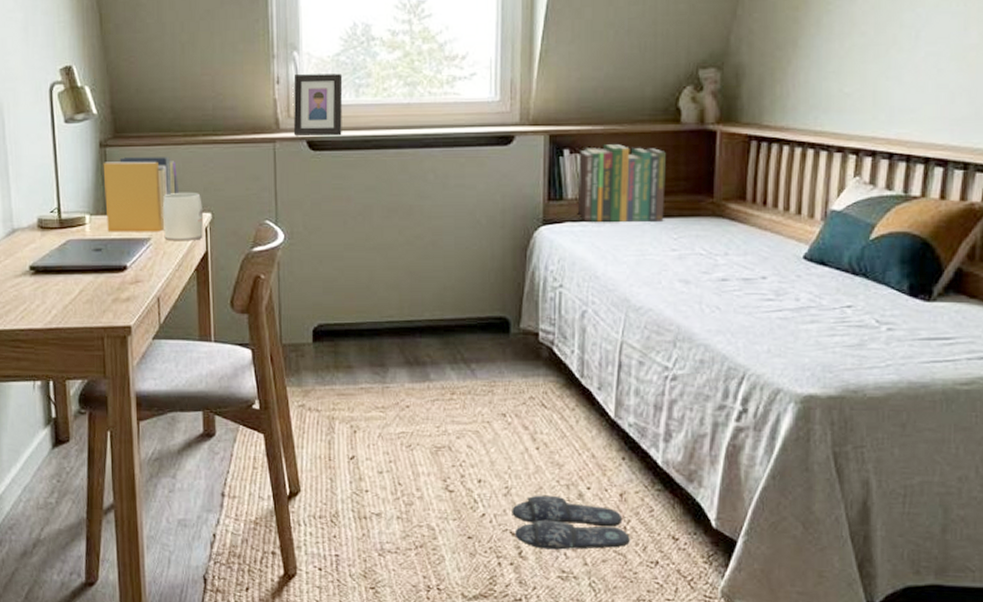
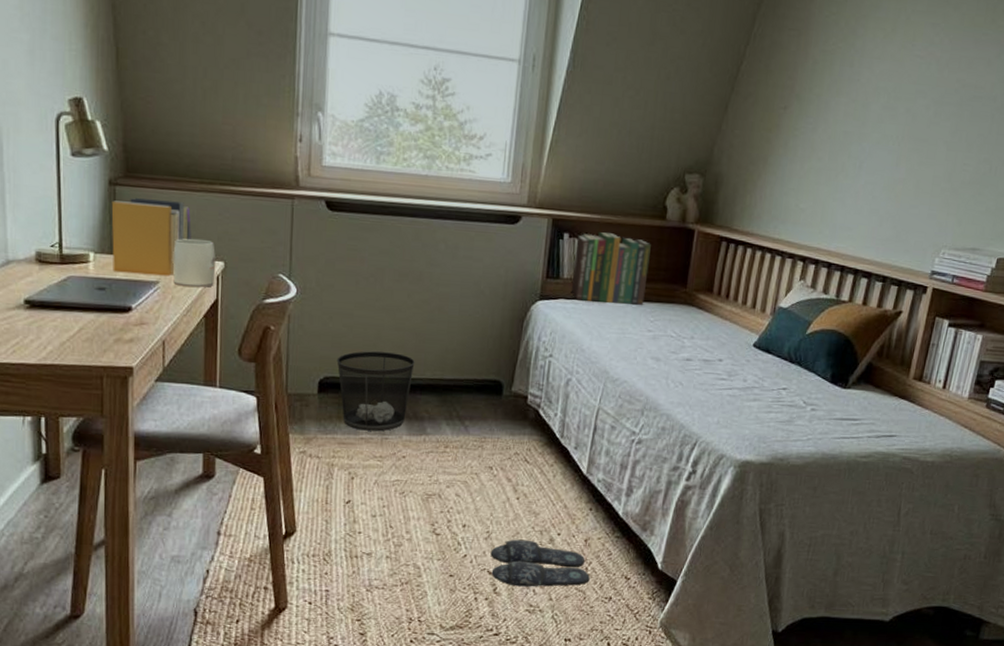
picture frame: present [293,73,343,137] -> none [313,135,365,200]
waste bin: none [330,294,412,380] -> present [337,351,415,432]

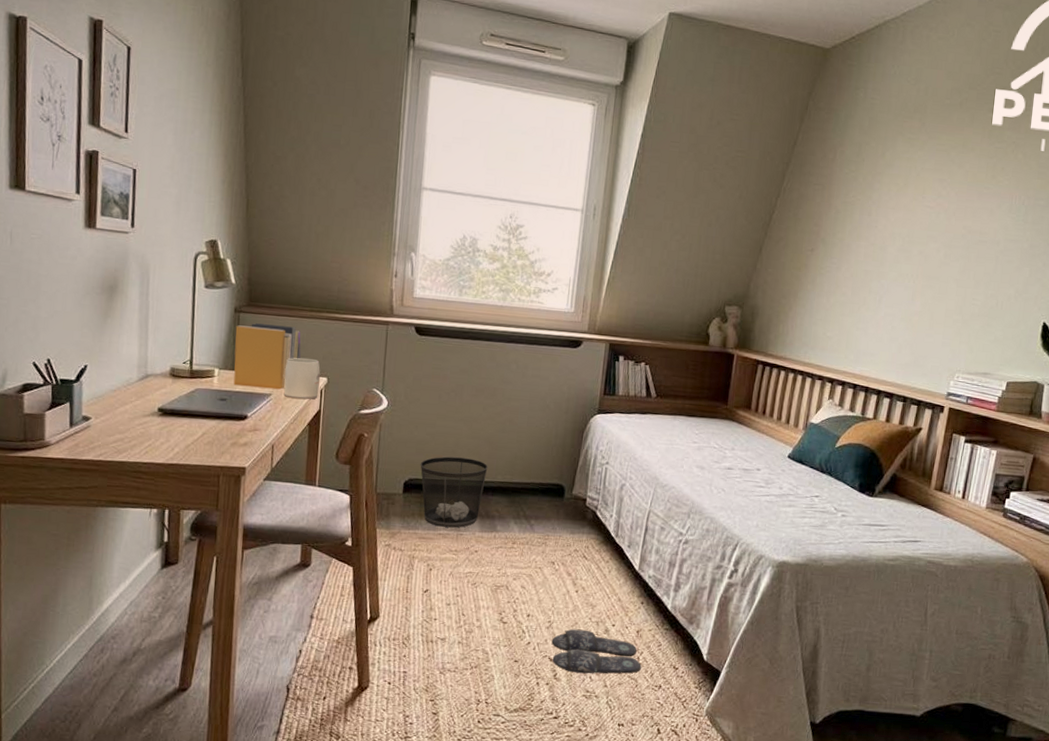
books: present [572,231,651,306] -> none [626,354,696,420]

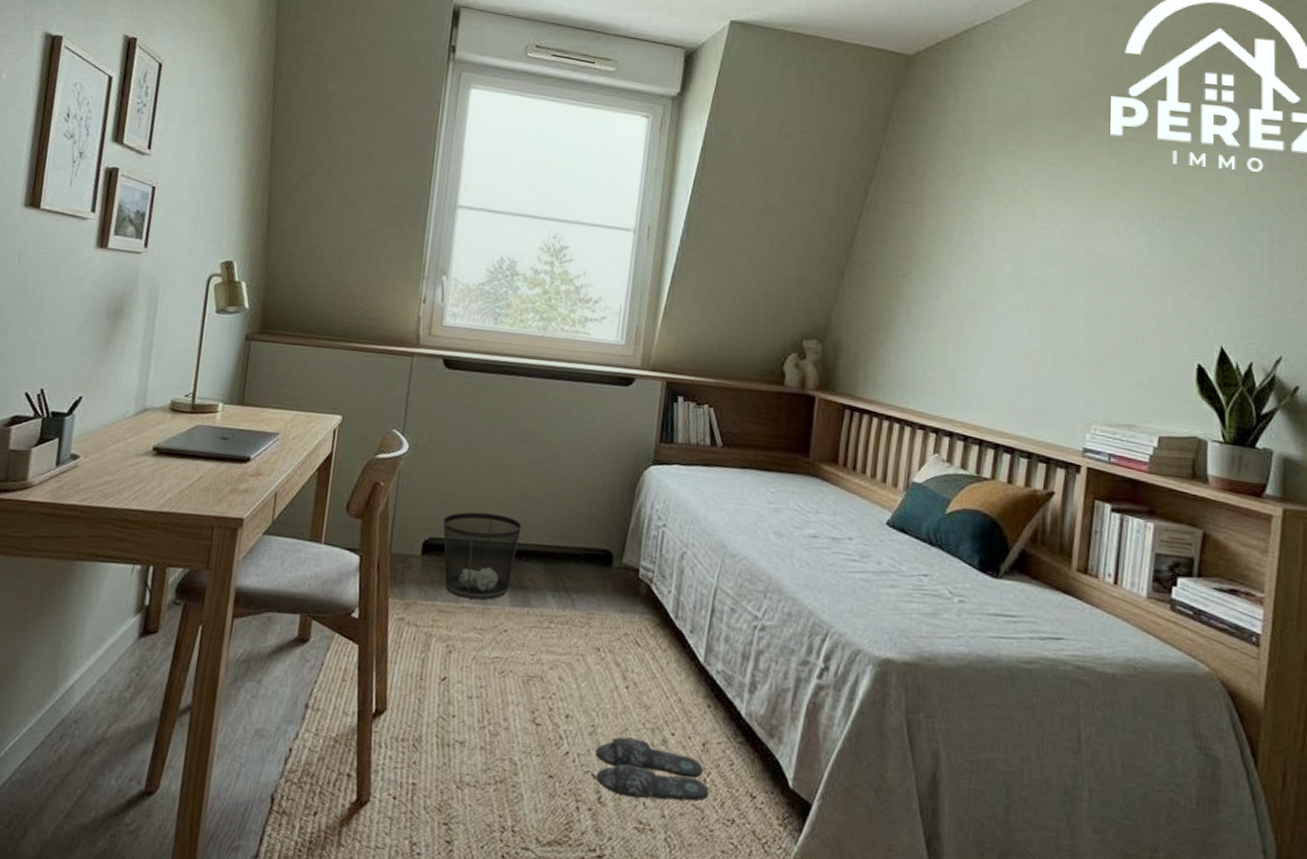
books: present [233,323,301,390] -> none [238,352,316,429]
mug: present [283,357,321,400] -> none [292,392,335,441]

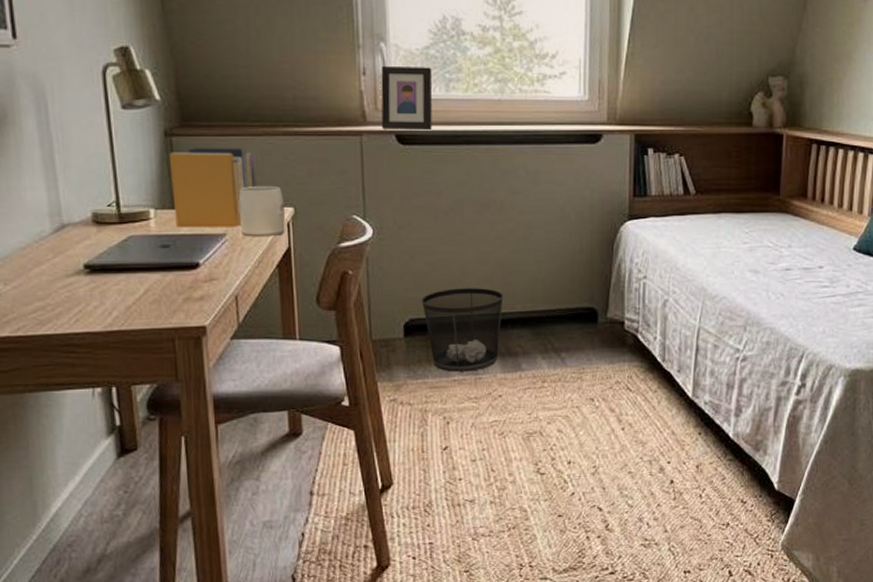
books: none [238,352,316,429] -> present [169,148,257,228]
mug: none [292,392,335,441] -> present [238,185,285,237]
picture frame: none [432,297,485,358] -> present [381,66,433,131]
slippers: present [595,736,709,800] -> none [599,471,705,521]

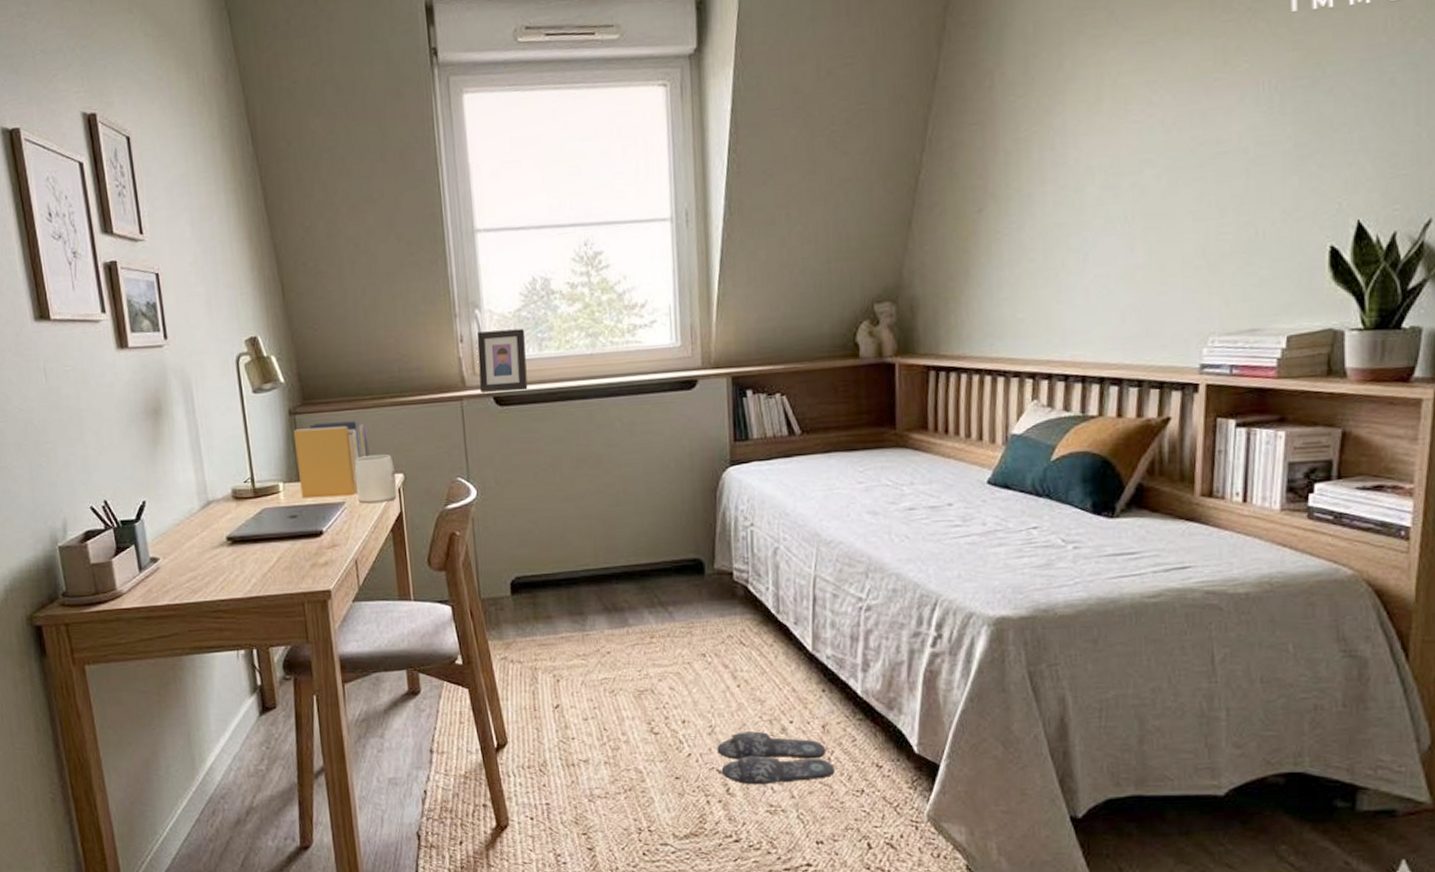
waste bin: present [421,288,504,372] -> none [525,543,606,629]
slippers: none [599,471,705,521] -> present [717,731,835,785]

